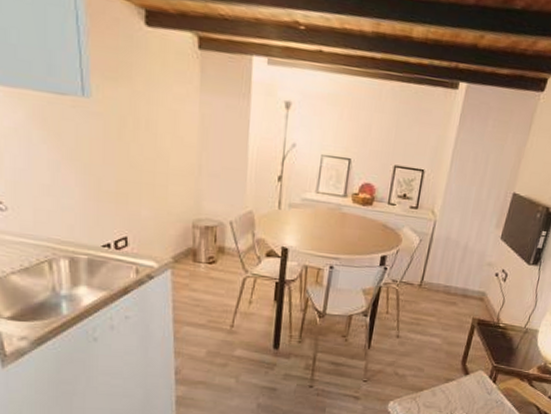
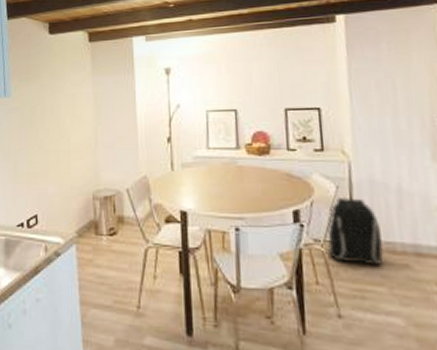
backpack: none [400,249,445,302] -> present [327,198,384,264]

